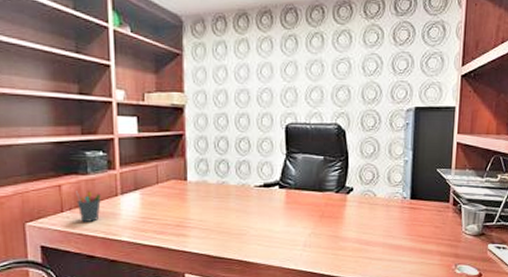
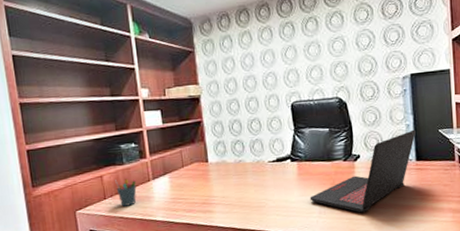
laptop: none [295,166,413,249] -> present [309,129,416,213]

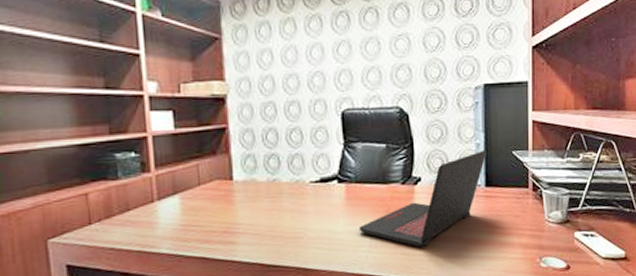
pen holder: present [115,179,137,207] -> none [105,198,136,235]

